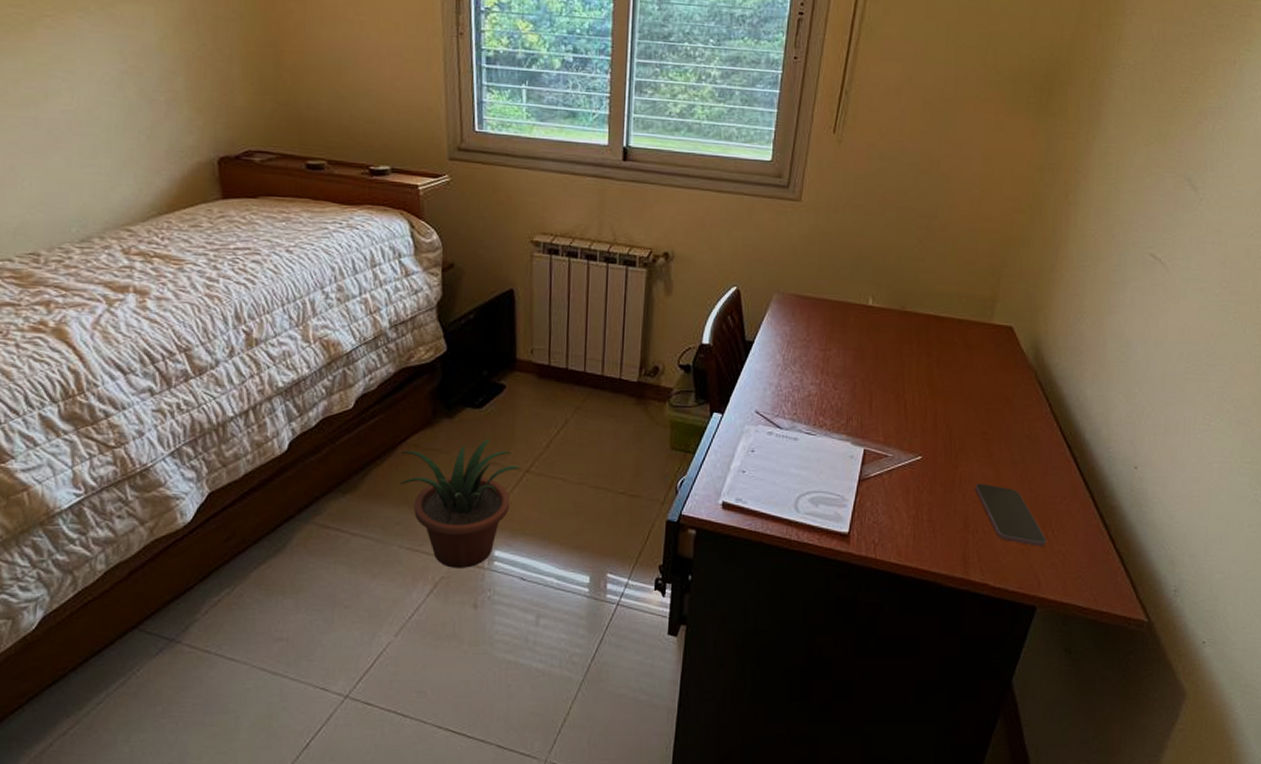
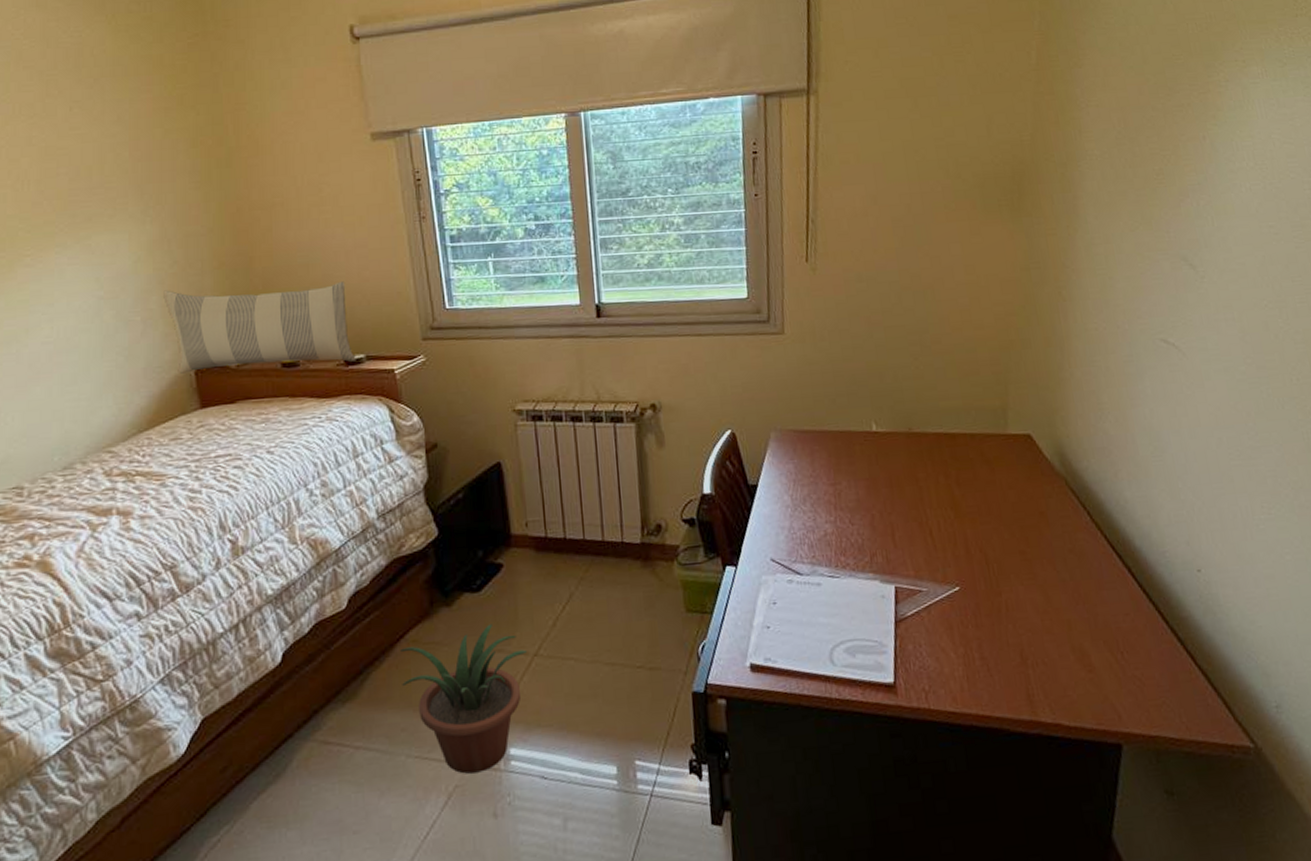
pillow: none [189,73,381,172] -> present [163,281,356,374]
smartphone: present [975,483,1047,546] -> none [1025,608,1118,674]

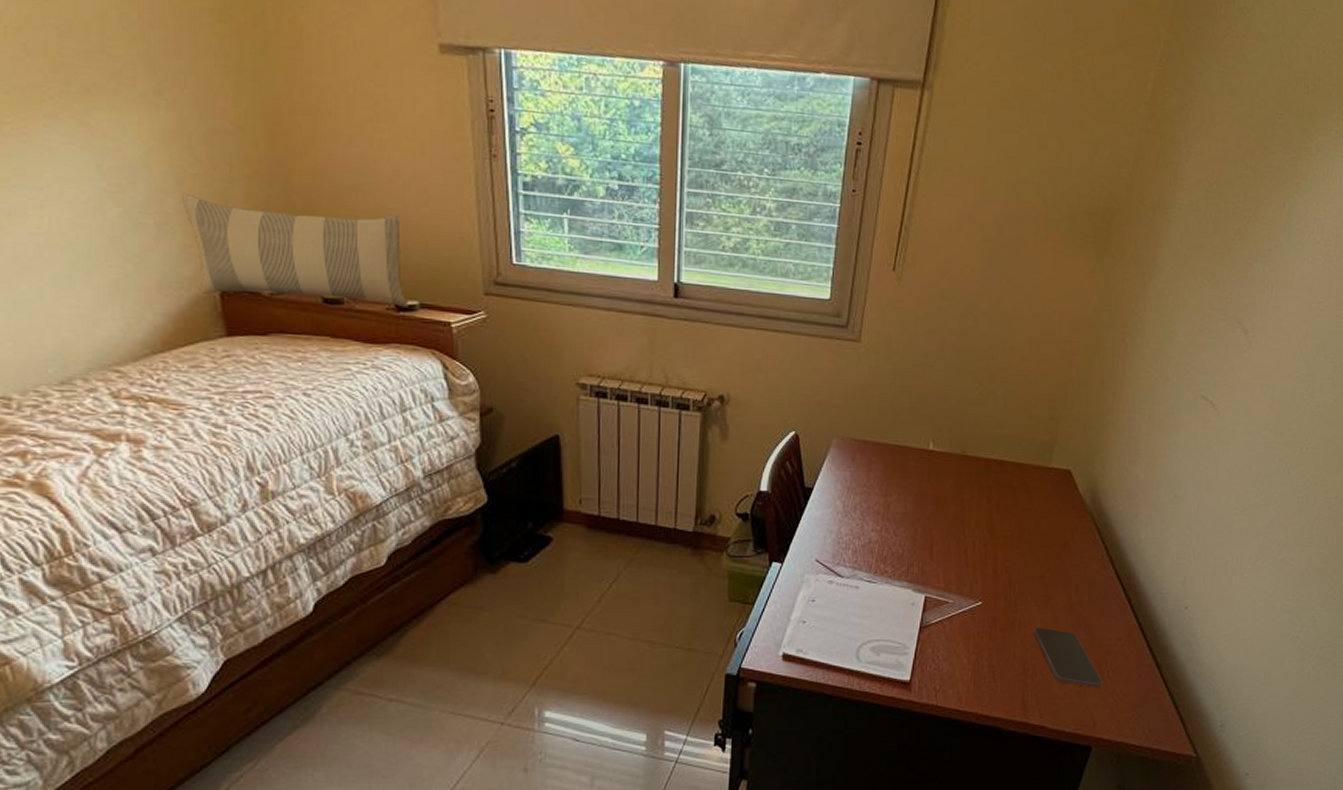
potted plant: present [401,624,527,774] -> none [440,594,569,731]
smartphone: none [1025,608,1118,674] -> present [1034,627,1102,688]

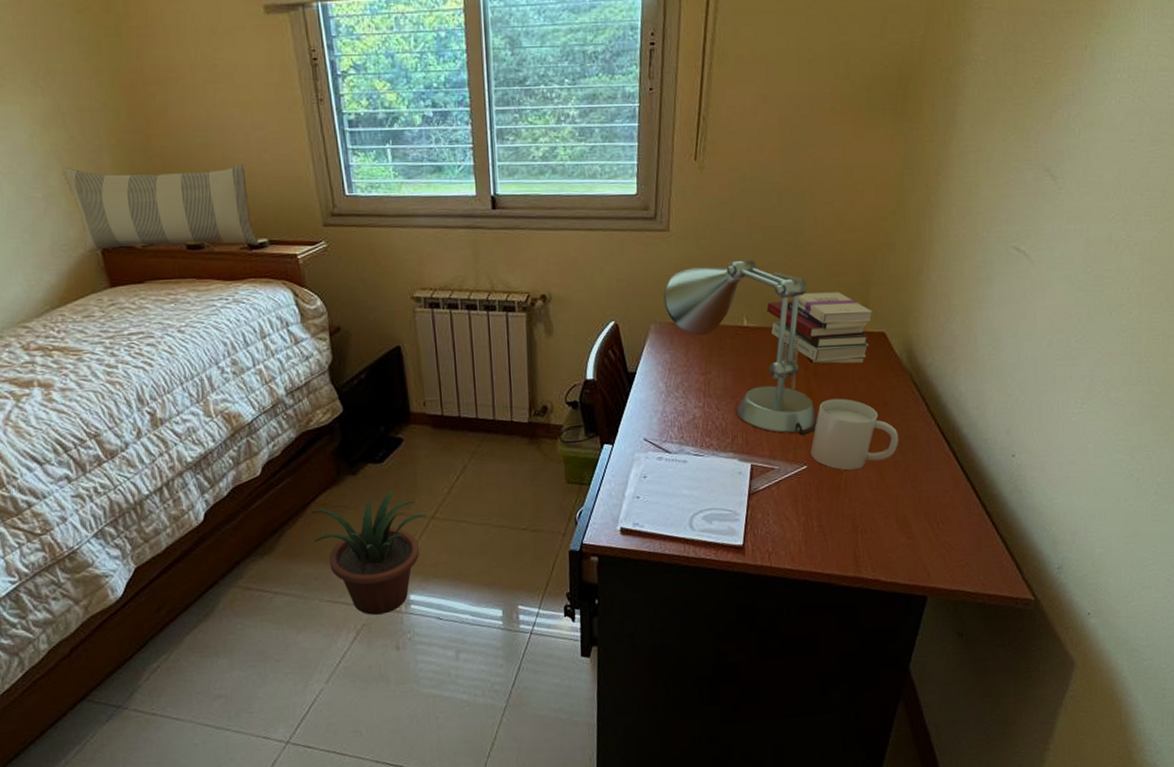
potted plant: none [440,594,569,731] -> present [311,490,425,615]
desk lamp: none [848,380,997,570] -> present [663,259,818,436]
books: none [954,422,1061,500] -> present [766,292,873,364]
mug: none [986,534,1077,610] -> present [810,398,899,471]
smartphone: present [1034,627,1102,688] -> none [861,485,933,540]

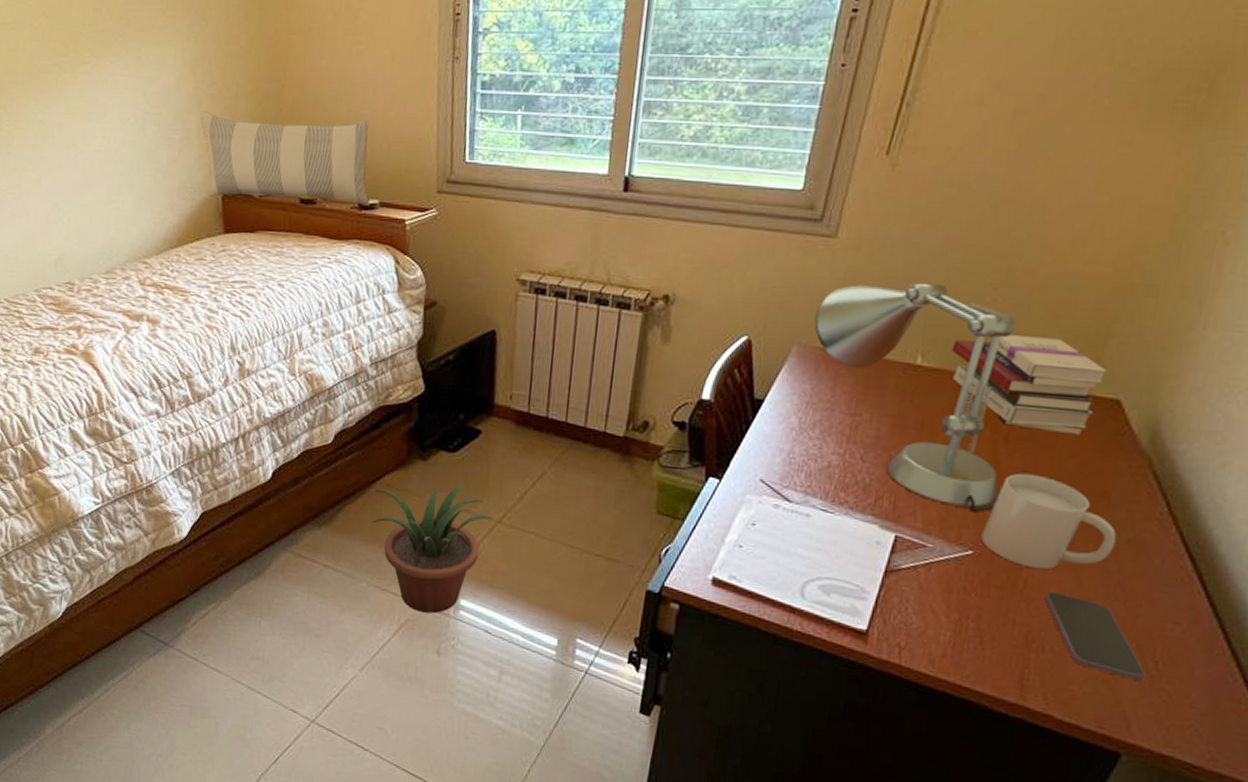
smartphone: none [861,485,933,540] -> present [1045,591,1145,681]

